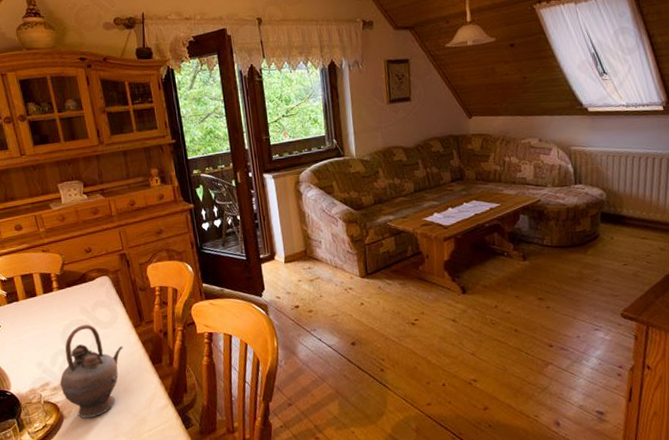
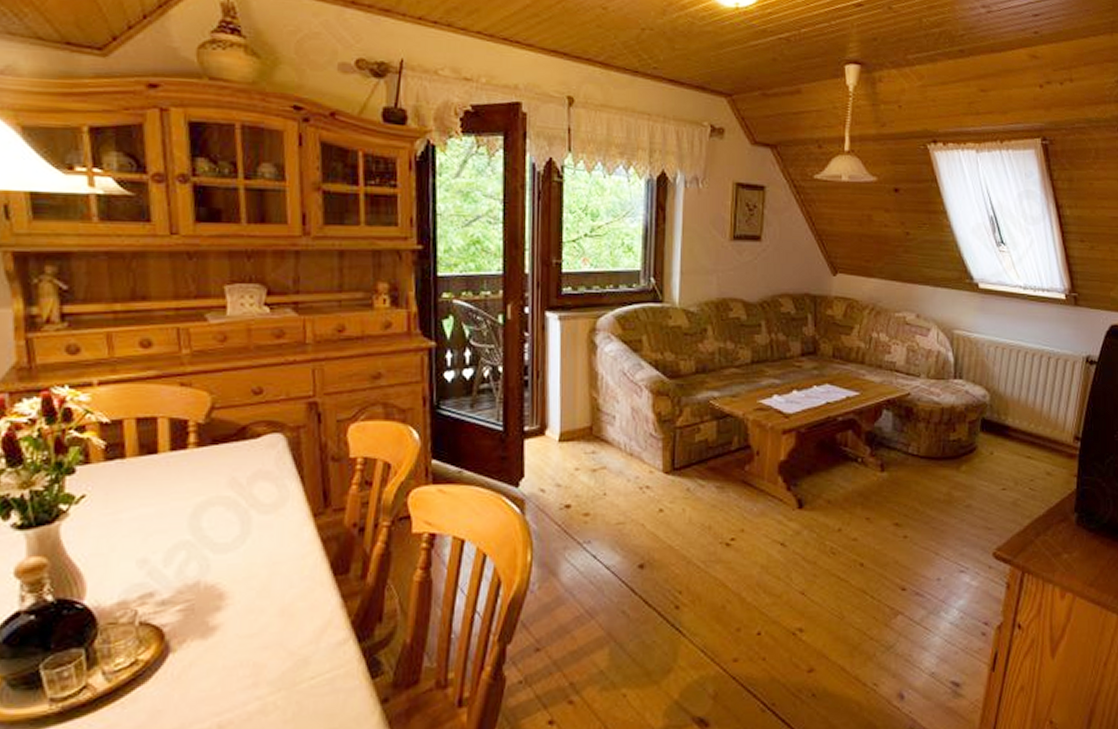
teapot: present [59,324,123,419] -> none [172,505,289,654]

